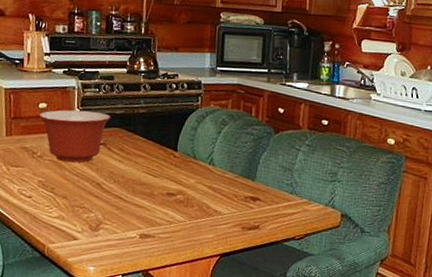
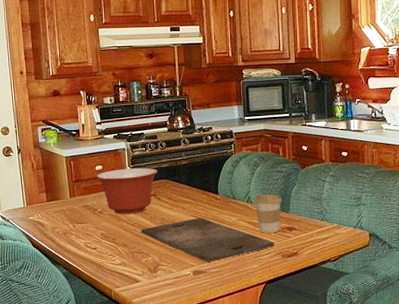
cutting board: none [84,175,236,226] -> present [141,217,275,262]
coffee cup: none [218,157,248,201] -> present [255,194,281,233]

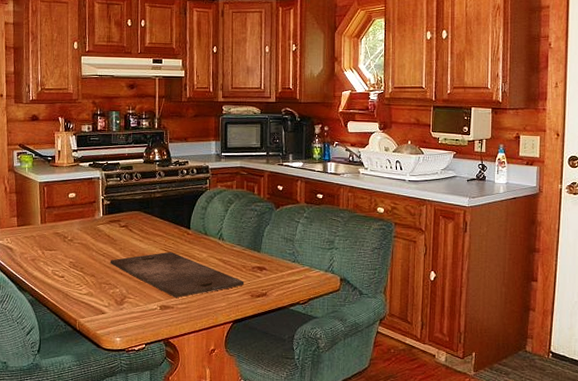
mixing bowl: present [96,167,158,215] -> none [69,197,131,244]
coffee cup: present [255,194,281,233] -> none [227,232,254,272]

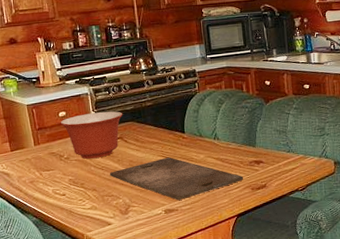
mixing bowl: none [69,197,131,244] -> present [60,111,123,159]

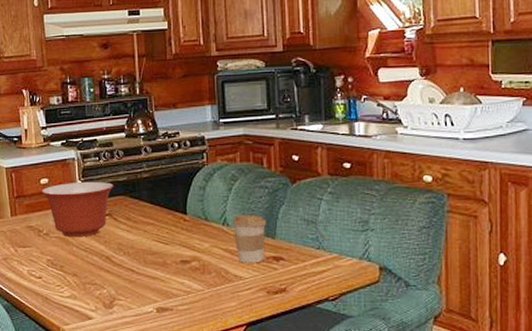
cutting board: present [109,157,244,200] -> none [93,242,258,297]
coffee cup: none [221,129,248,168] -> present [232,215,266,263]

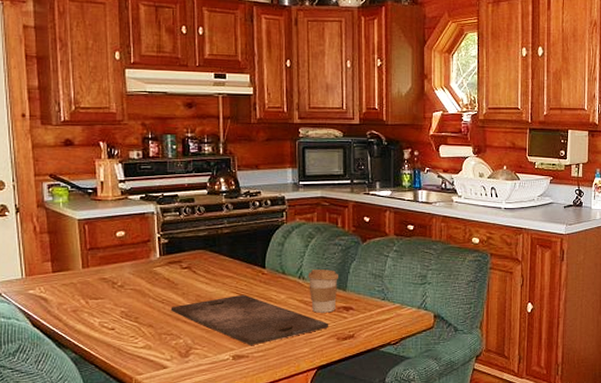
mixing bowl: present [41,181,114,238] -> none [117,235,194,290]
cutting board: none [93,242,258,297] -> present [170,294,329,345]

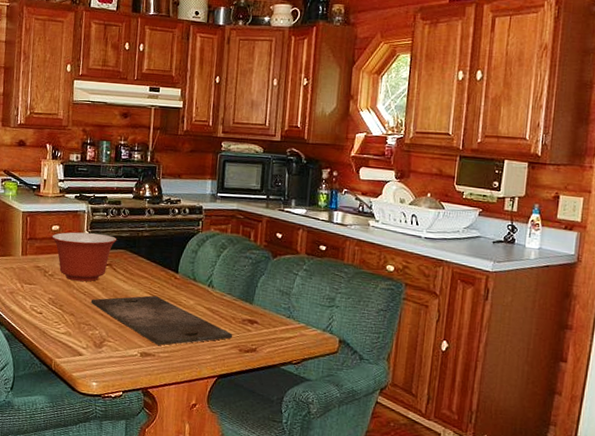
mixing bowl: none [117,235,194,290] -> present [51,232,117,282]
coffee cup: present [308,269,338,313] -> none [217,279,246,324]

